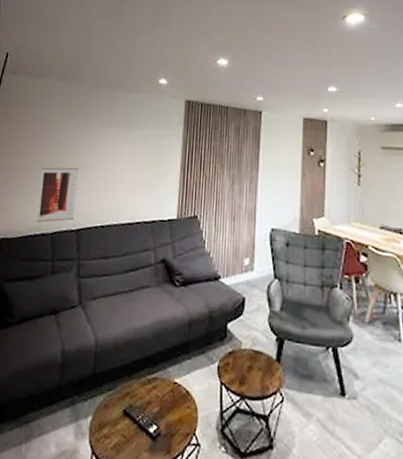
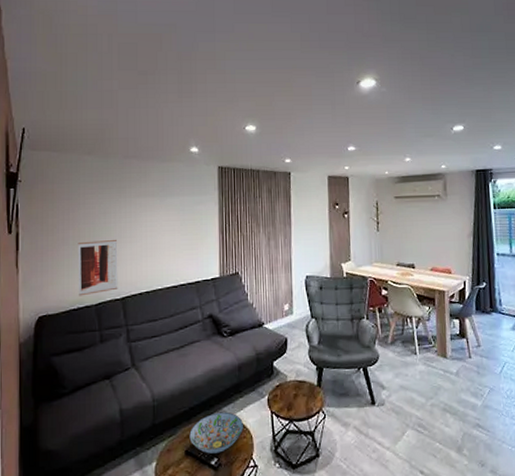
decorative bowl: none [129,371,188,421] -> present [189,412,243,454]

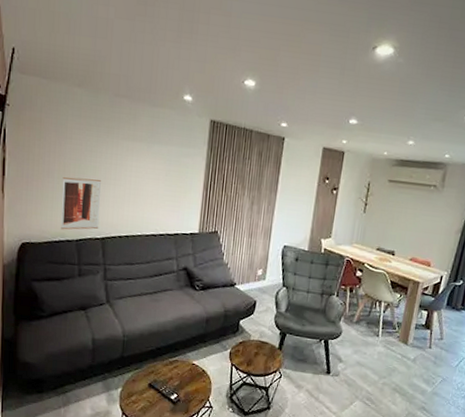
decorative bowl: present [189,412,243,454] -> none [153,356,204,391]

